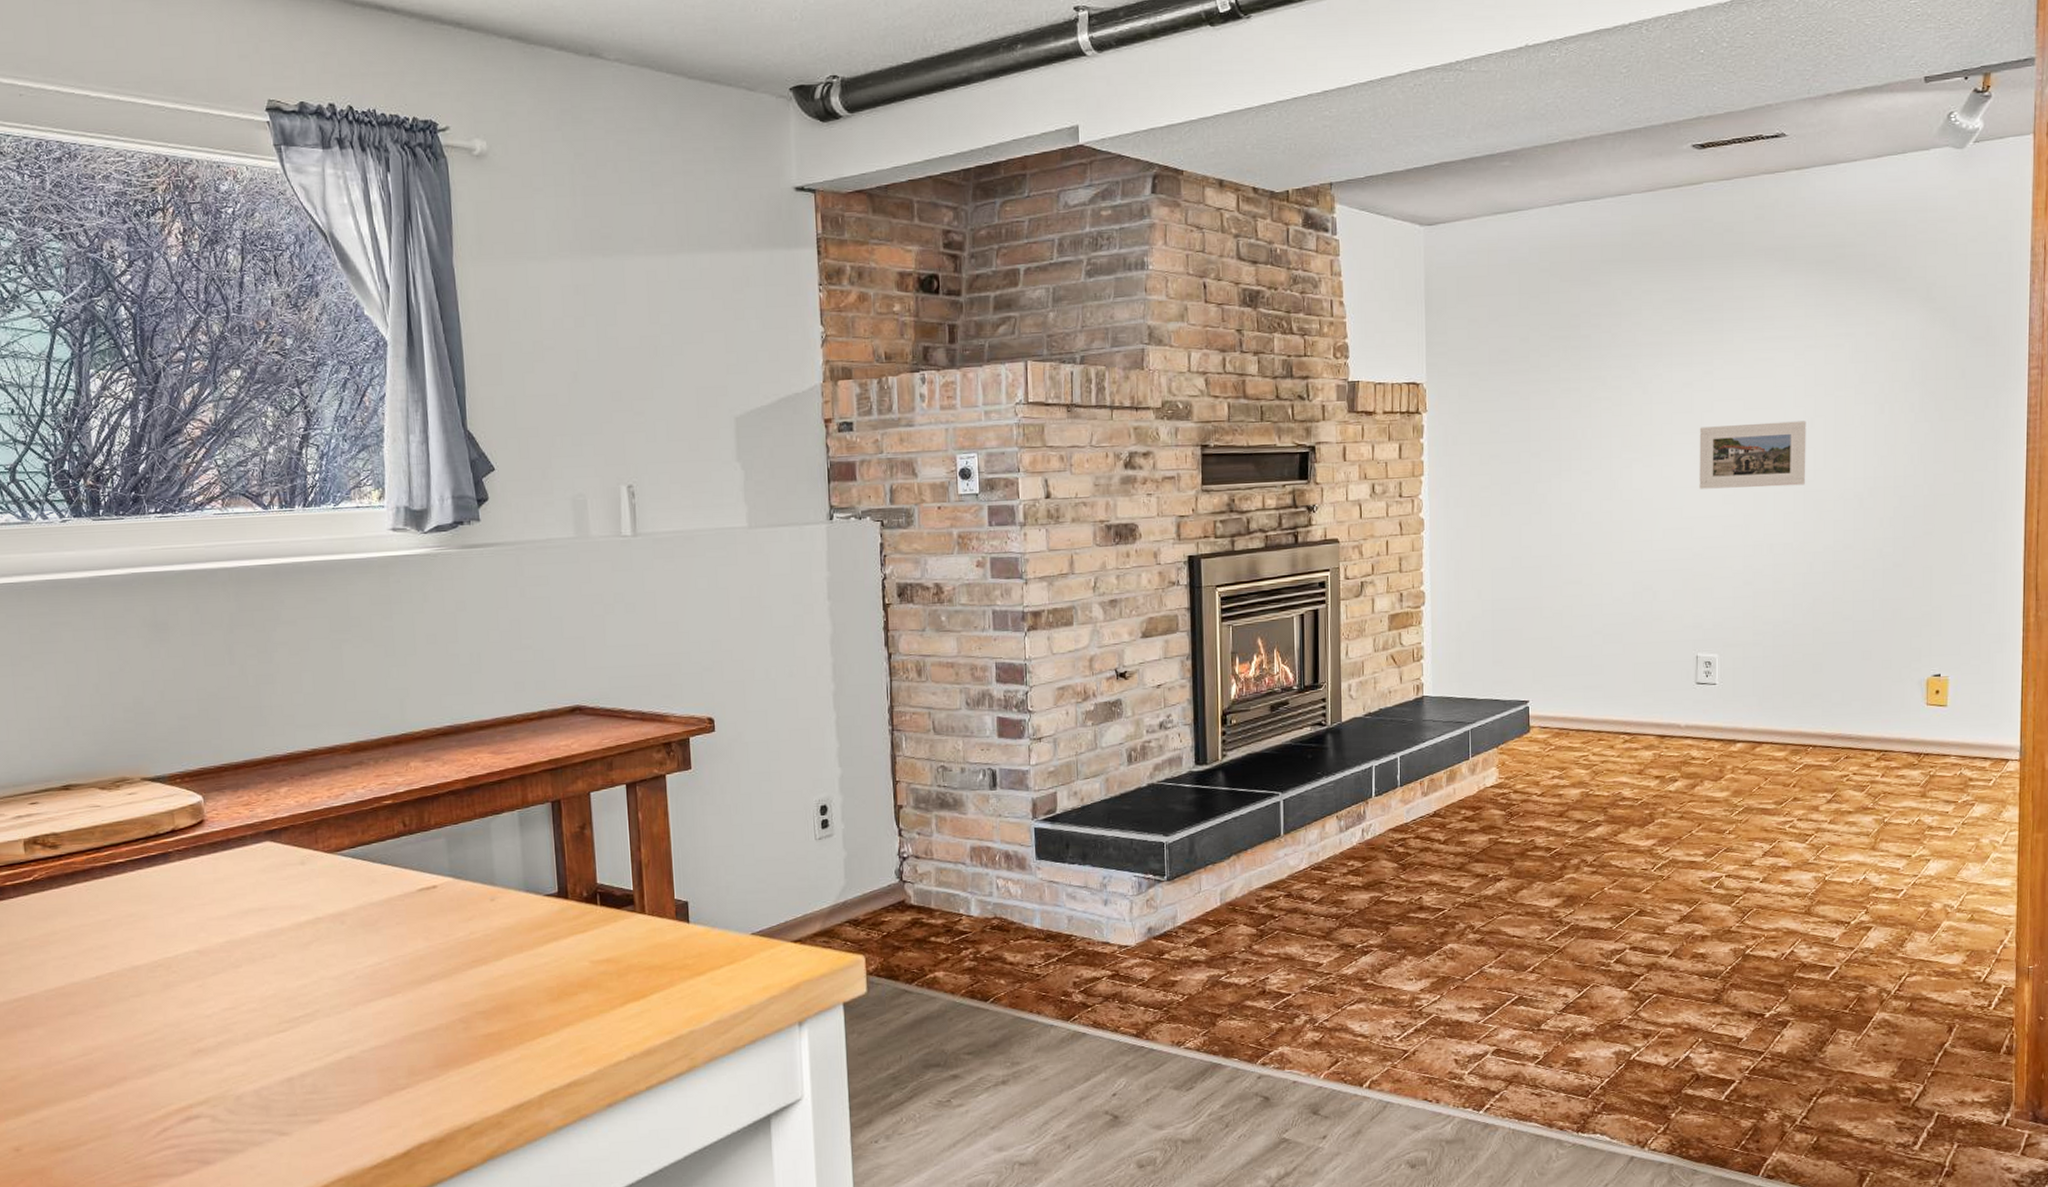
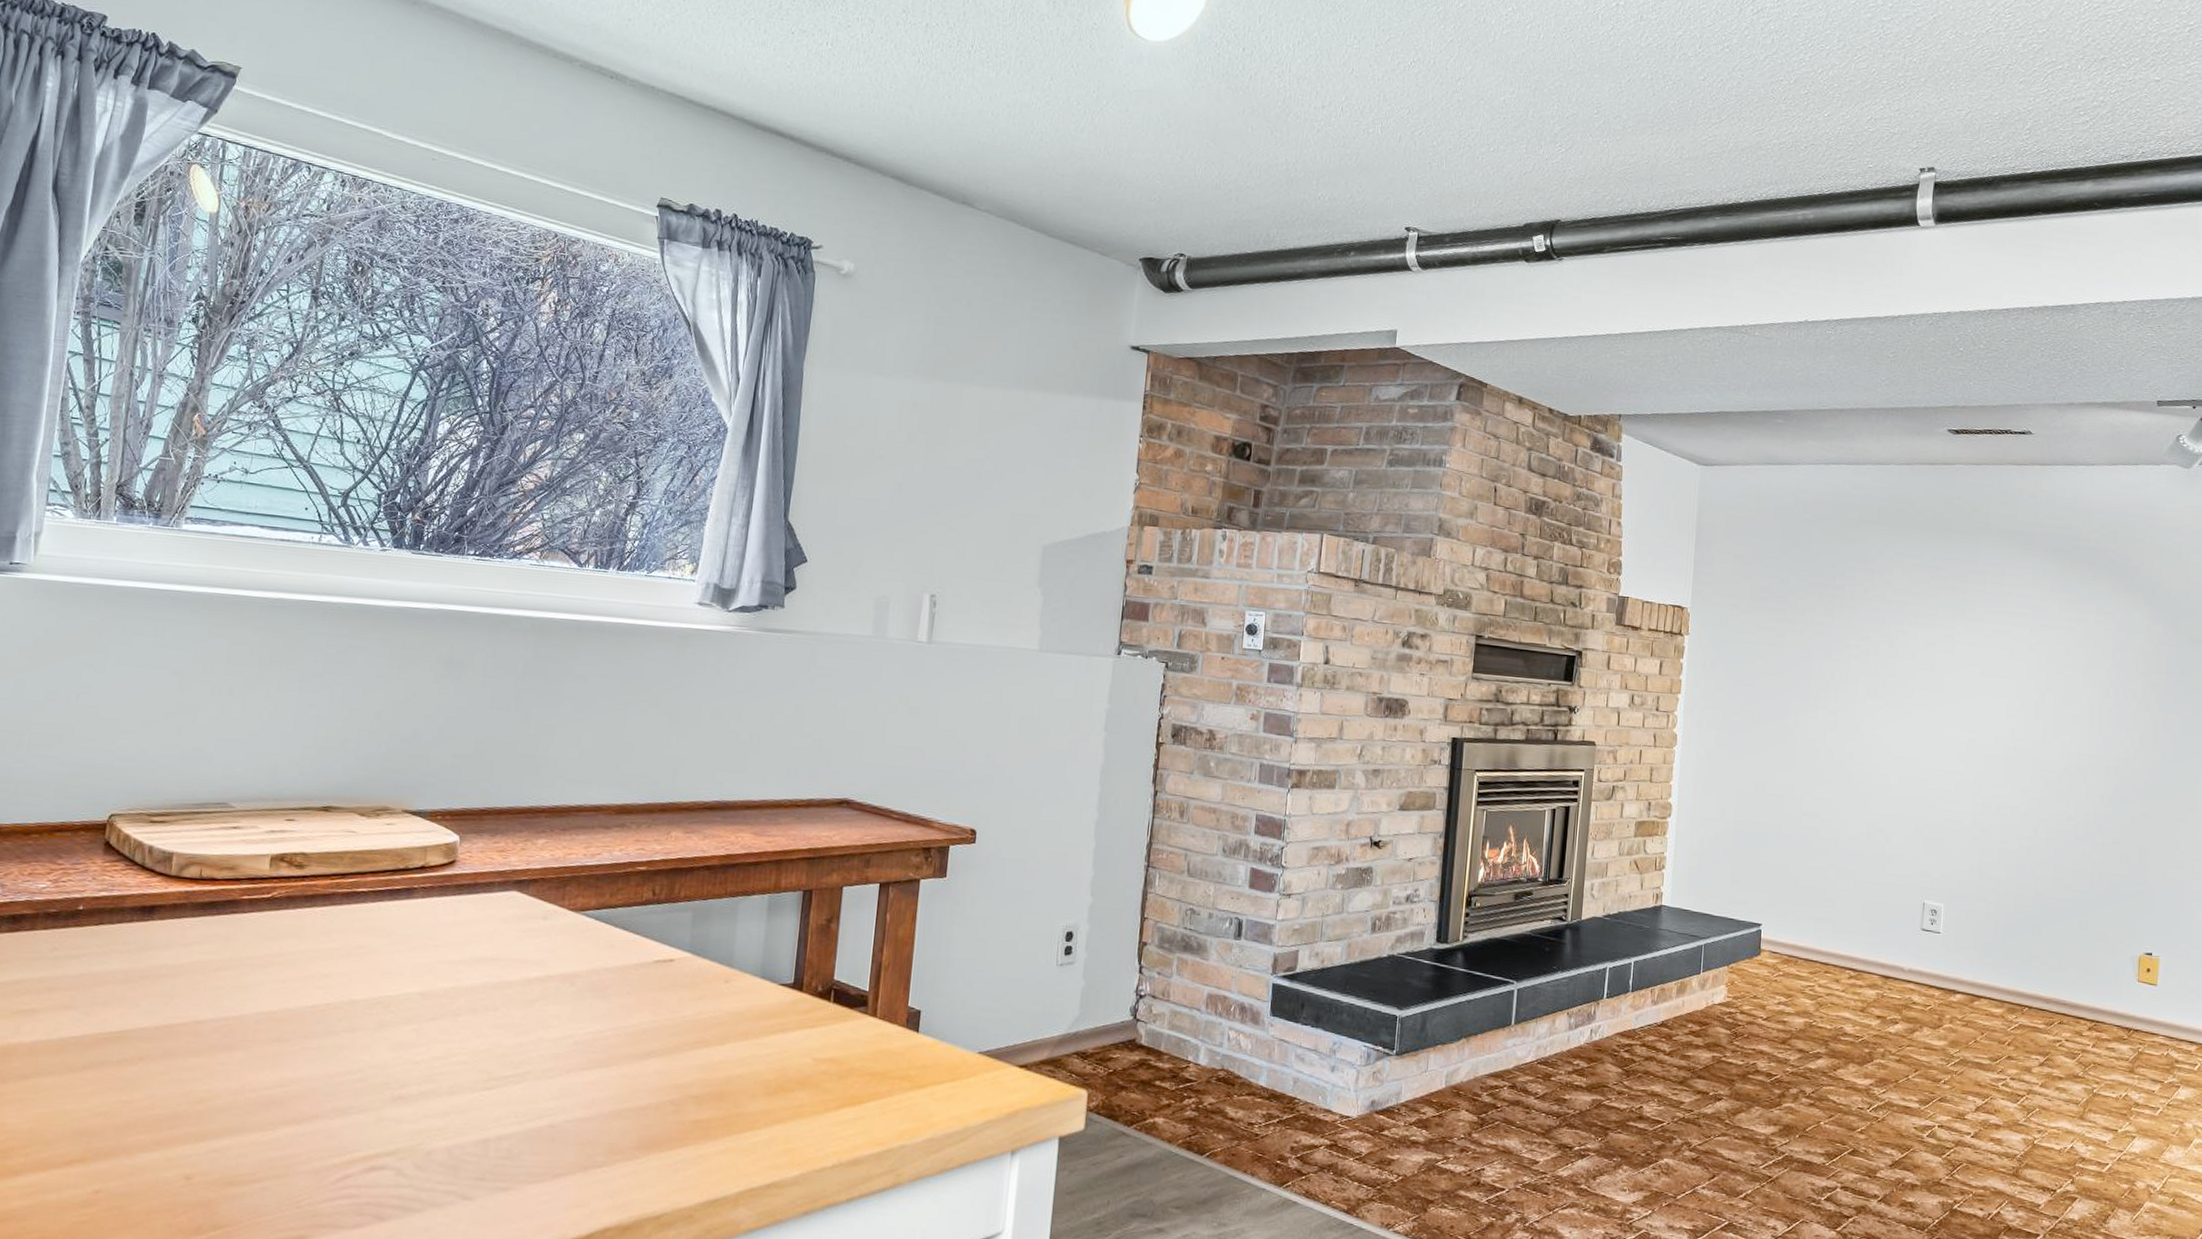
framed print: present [1699,421,1806,489] -> none [1935,685,2038,754]

